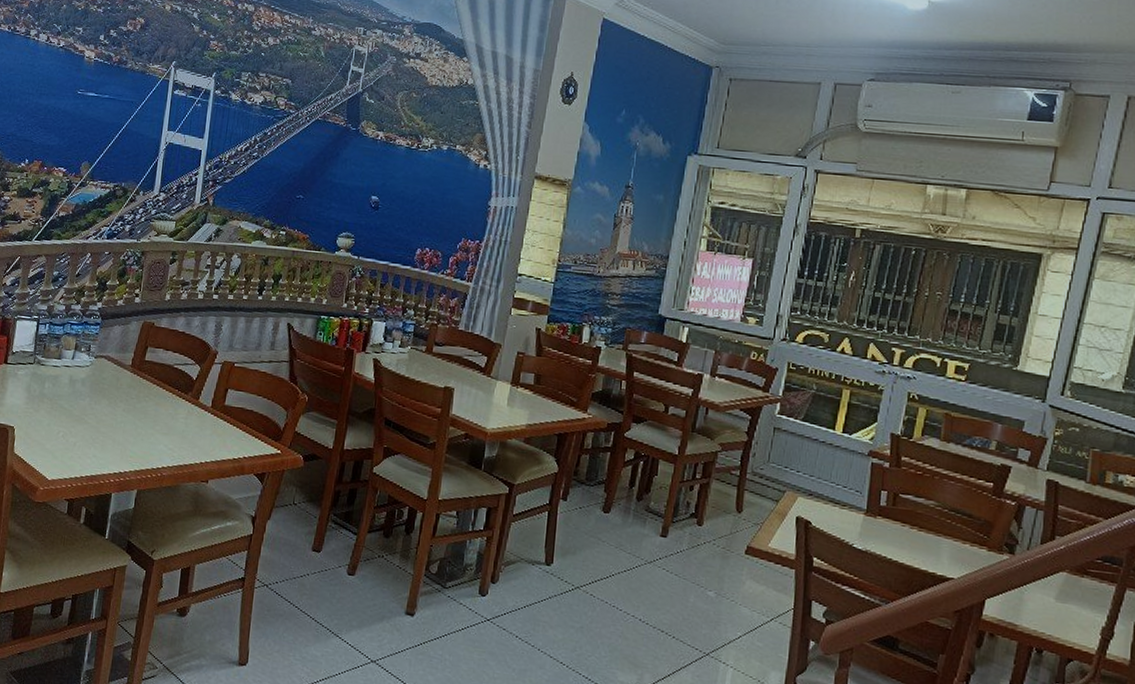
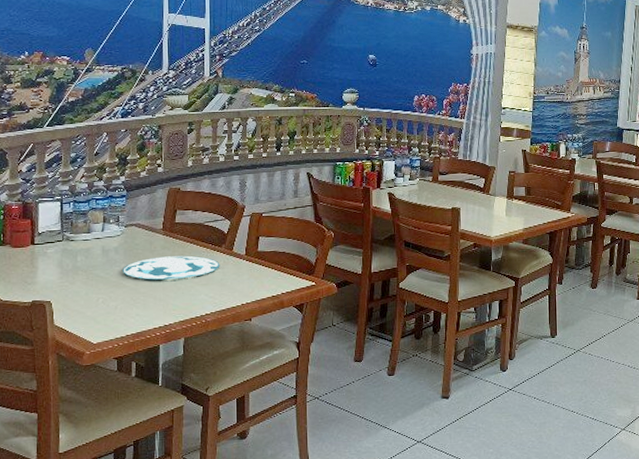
plate: none [86,395,184,424] -> present [123,255,220,280]

